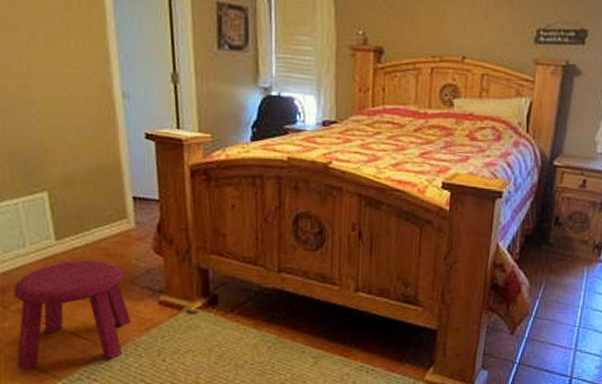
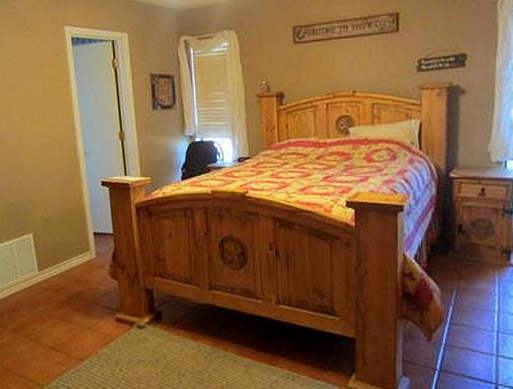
stool: present [13,260,132,371] -> none [9,286,95,380]

